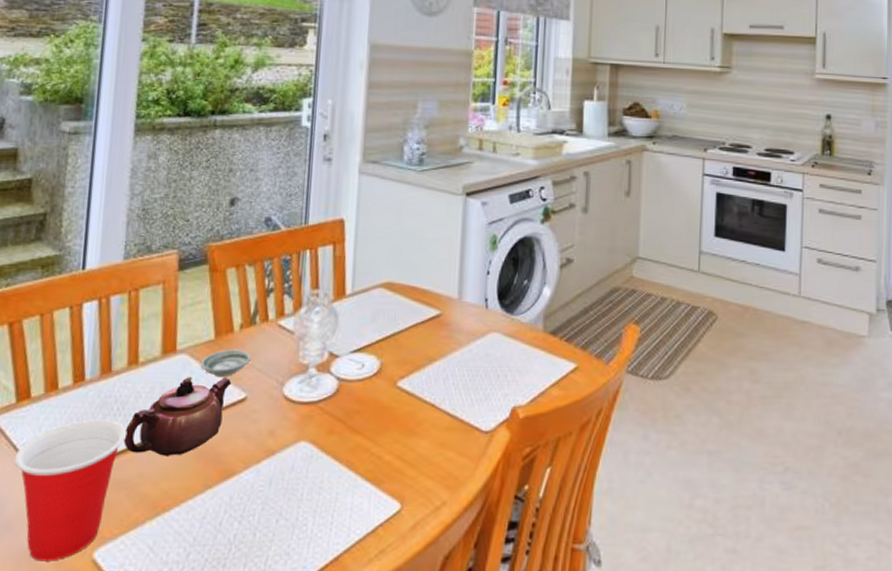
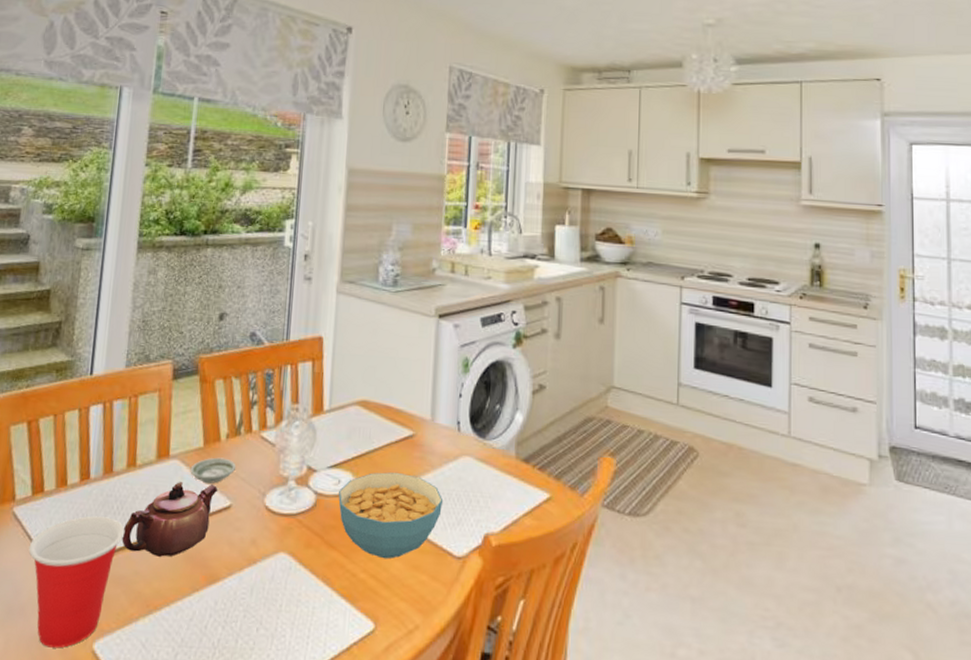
cereal bowl: none [362,352,471,439] -> present [338,472,444,559]

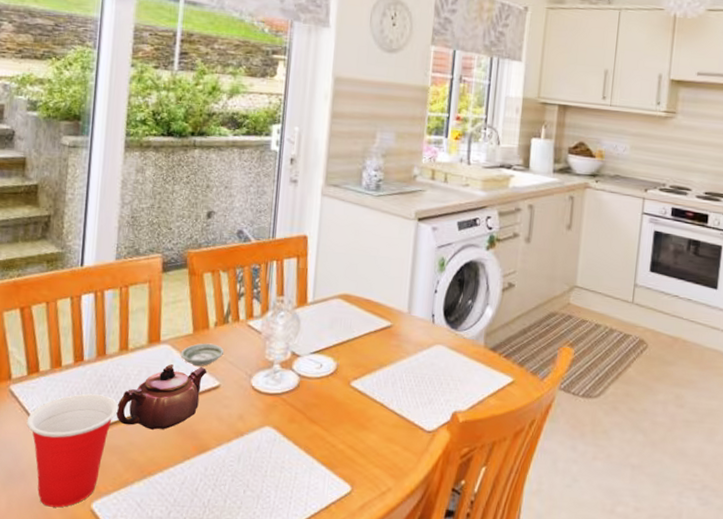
cereal bowl: present [338,472,444,559] -> none [320,358,417,433]

